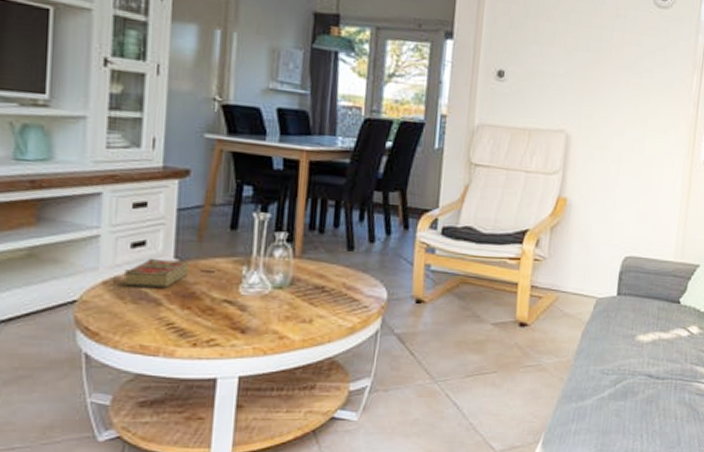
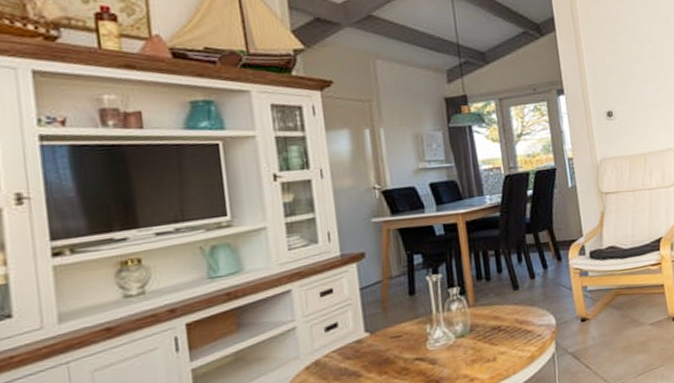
book: present [123,258,189,288] -> none [322,330,380,367]

